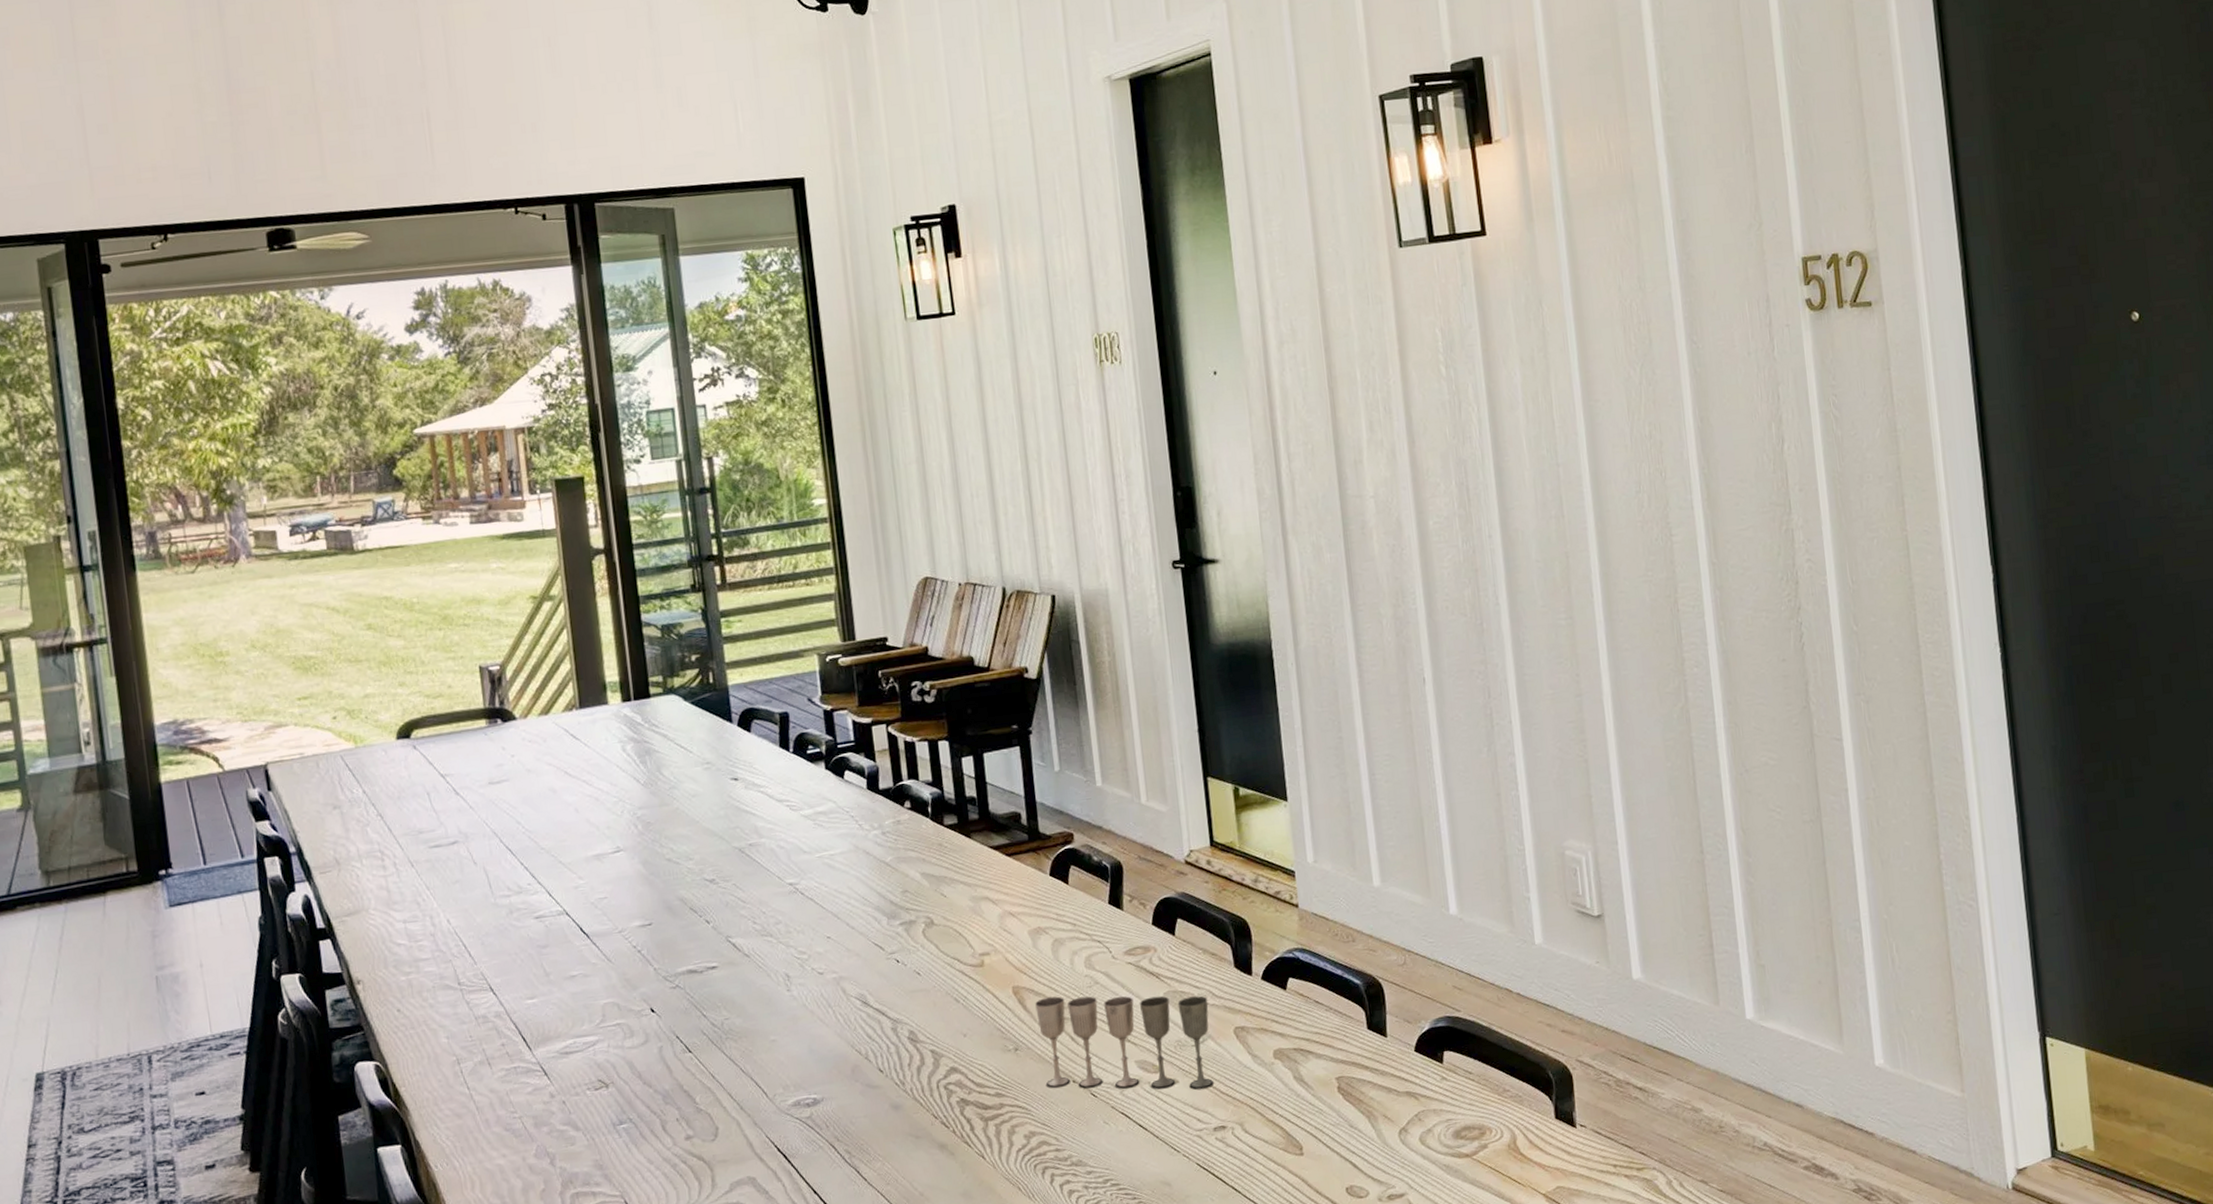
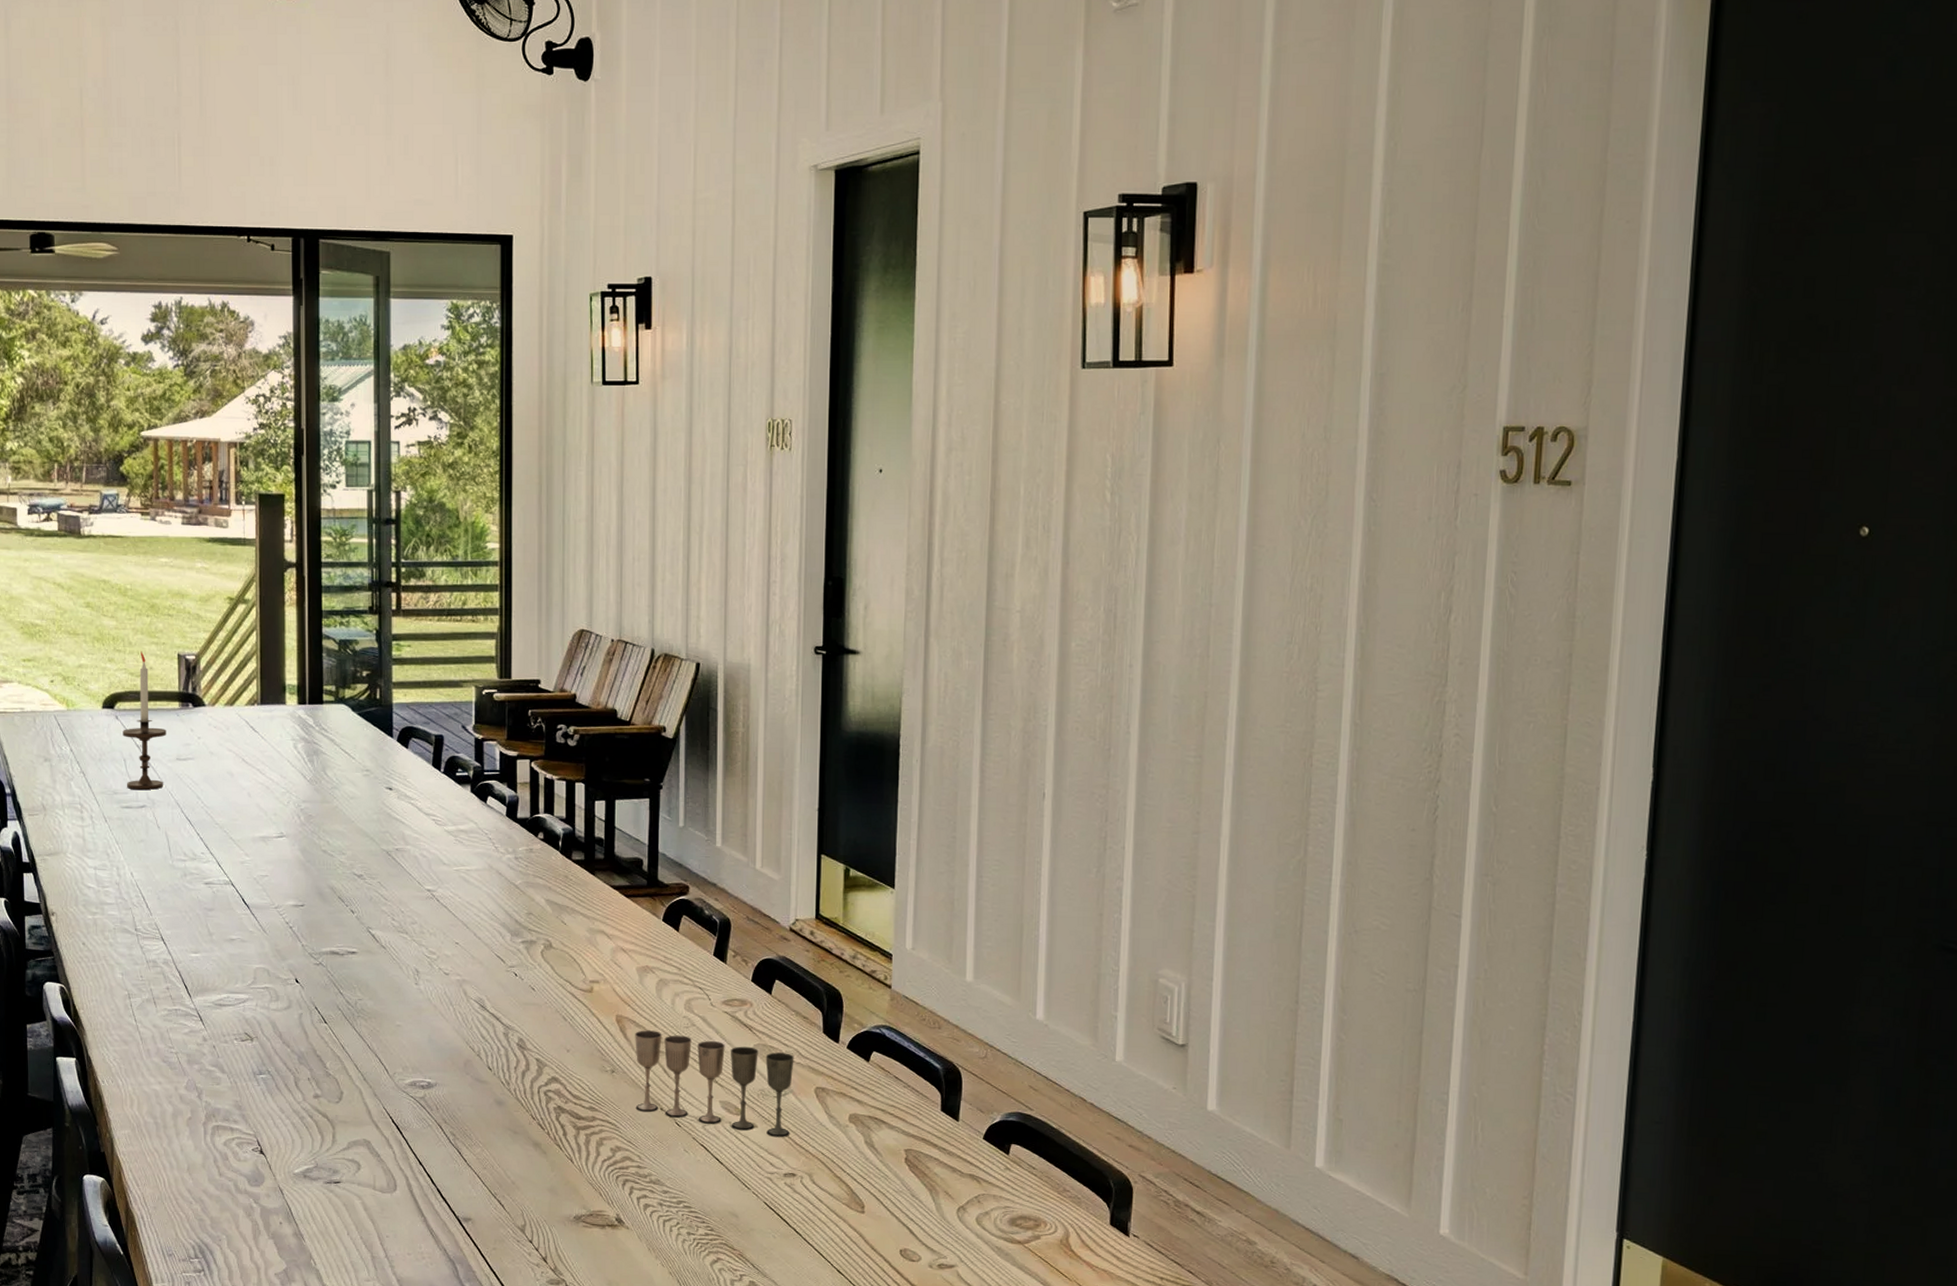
candlestick: none [423,669,476,826] -> present [123,651,167,791]

